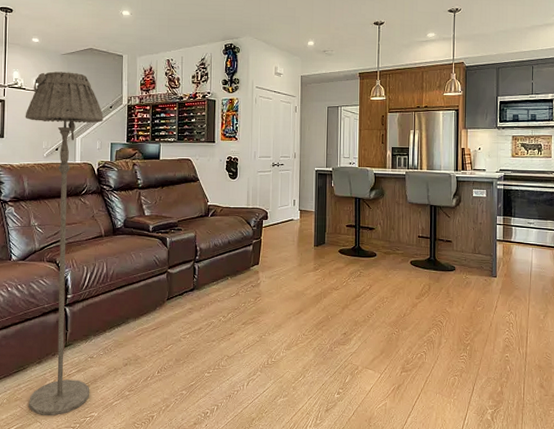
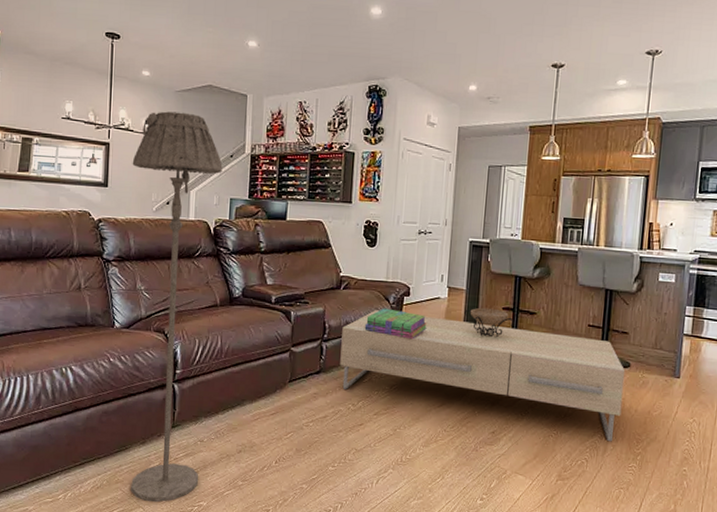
coffee table: none [211,233,452,336] -> present [340,310,625,442]
stack of books: none [230,231,284,257] -> present [364,308,427,340]
decorative bowl: none [314,226,357,251] -> present [464,307,515,338]

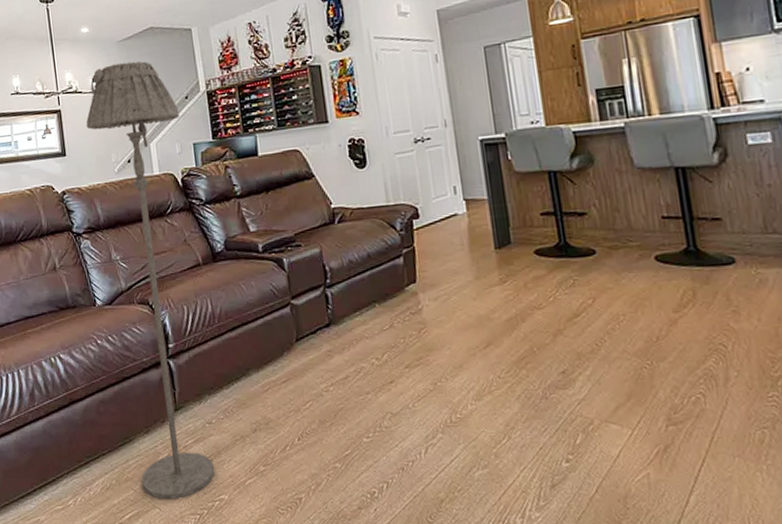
coffee table: present [340,310,625,442] -> none [346,233,739,366]
stack of books: present [364,308,427,340] -> none [372,237,449,270]
decorative bowl: present [464,307,515,338] -> none [492,216,561,254]

